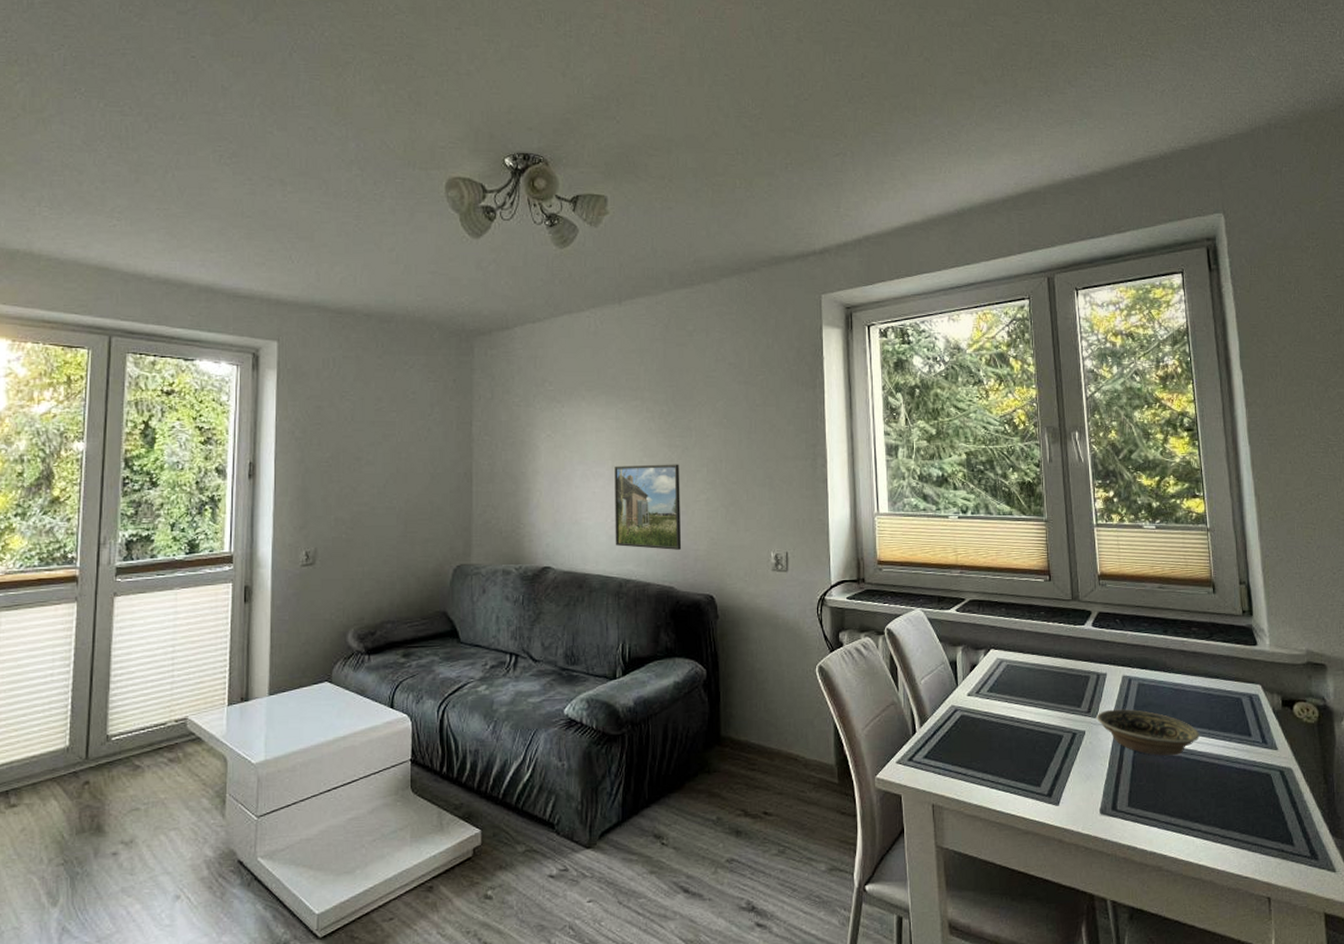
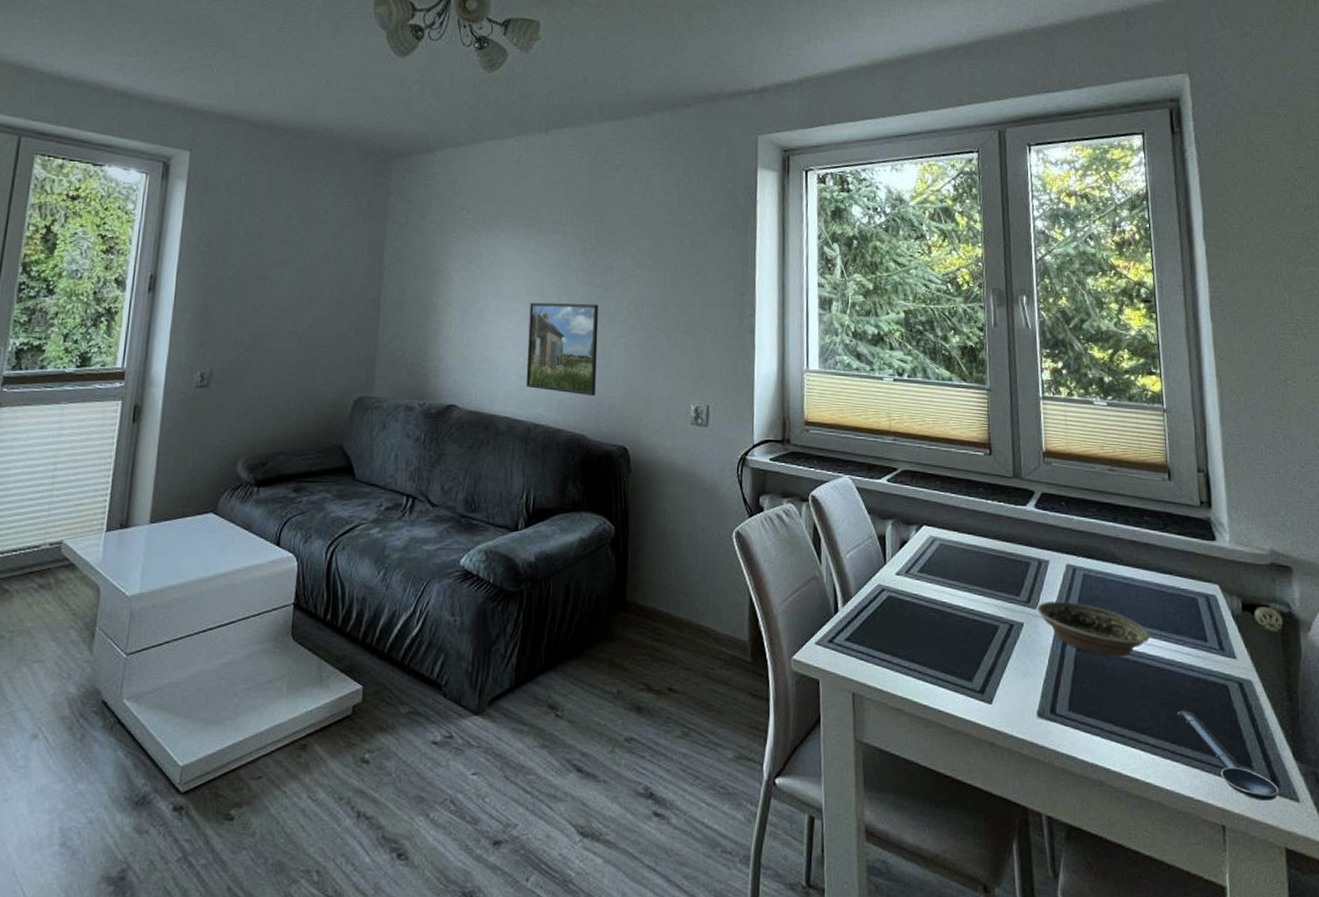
spoon: none [1226,799,1319,873] -> present [1177,710,1280,801]

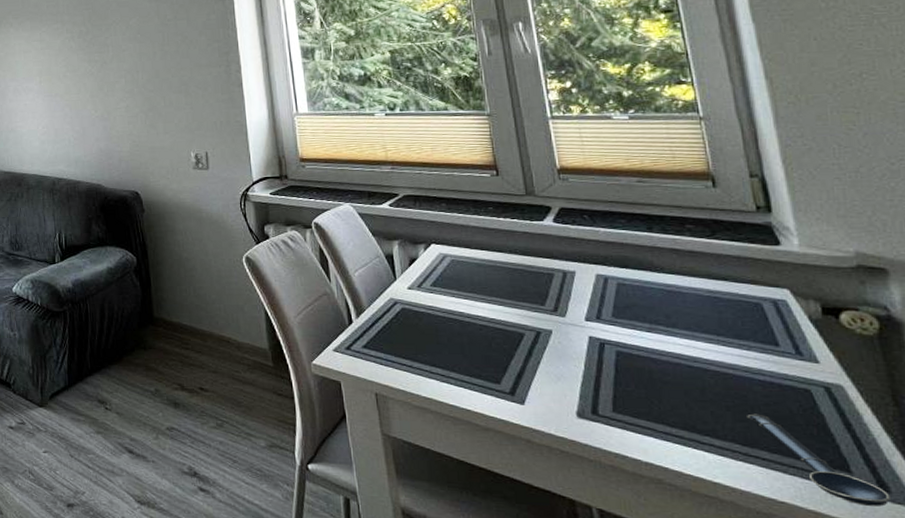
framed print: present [525,302,599,396] -> none [42,76,107,152]
bowl: present [1037,600,1150,657] -> none [565,309,705,362]

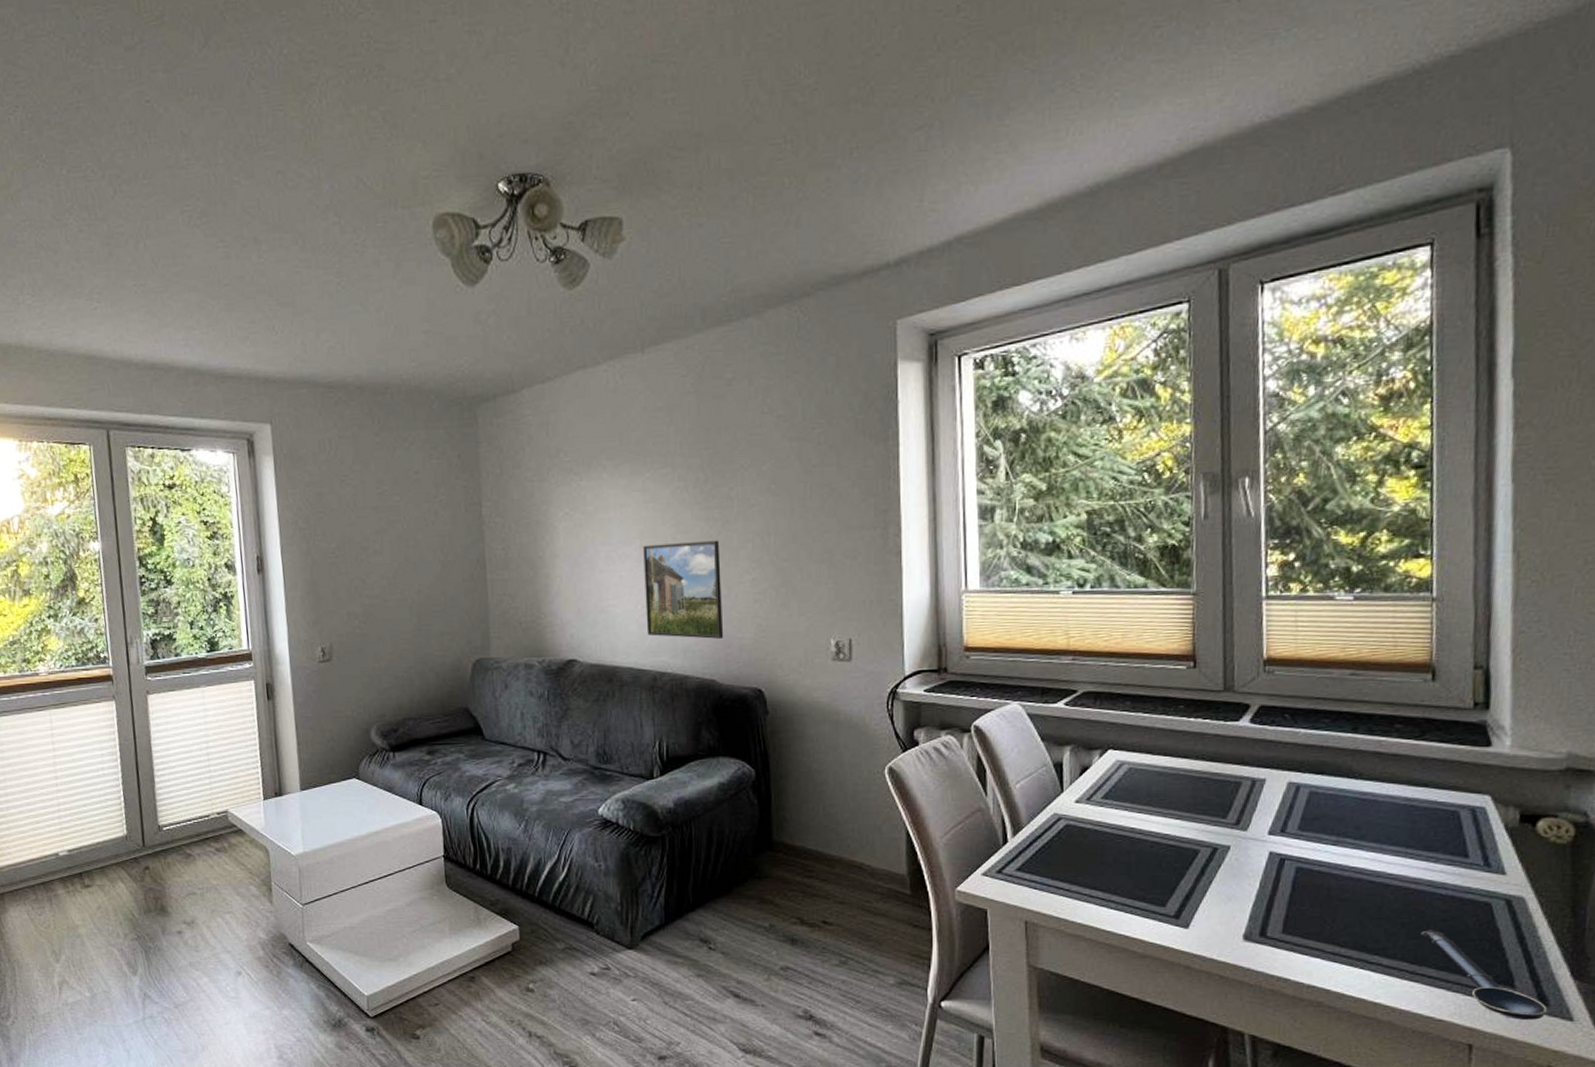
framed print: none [42,76,107,152] -> present [643,540,724,639]

